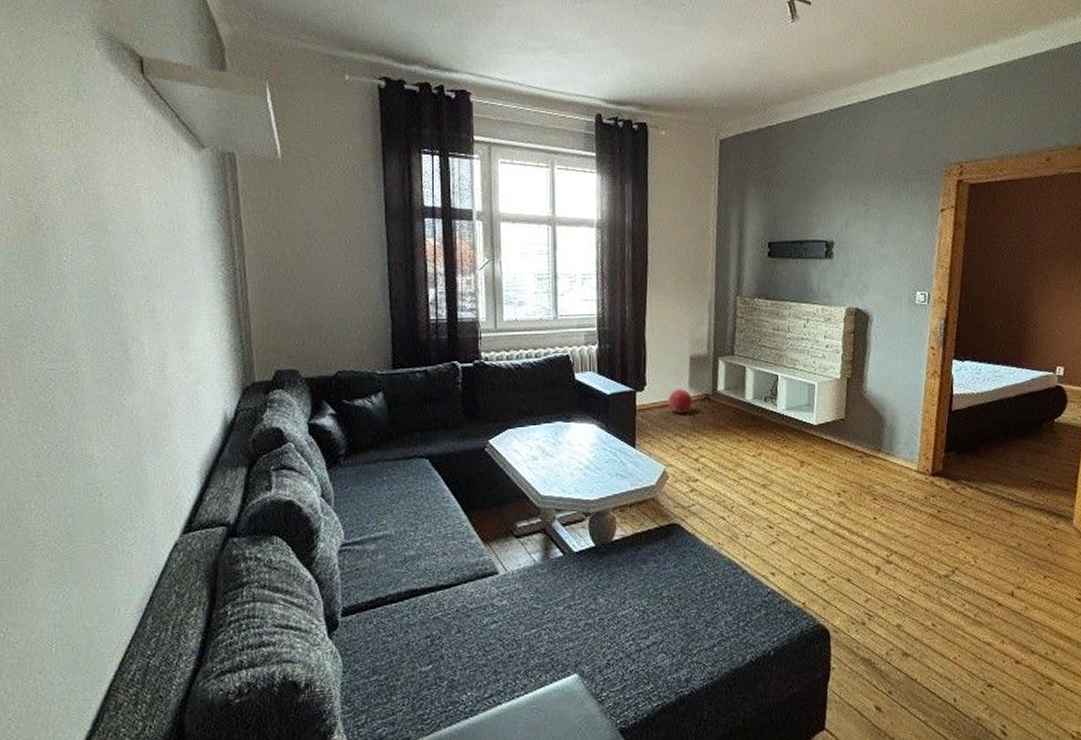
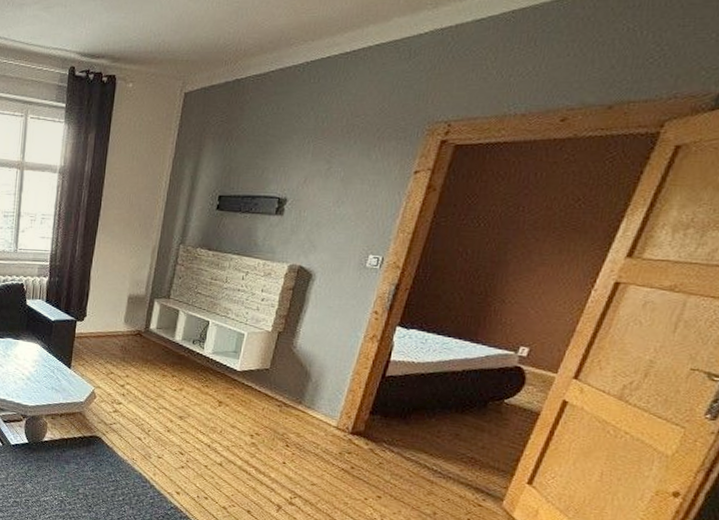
ball: present [668,389,693,414] -> none [103,323,126,345]

